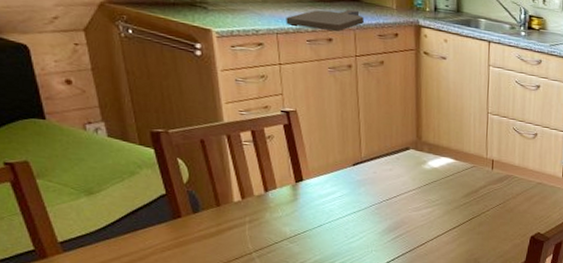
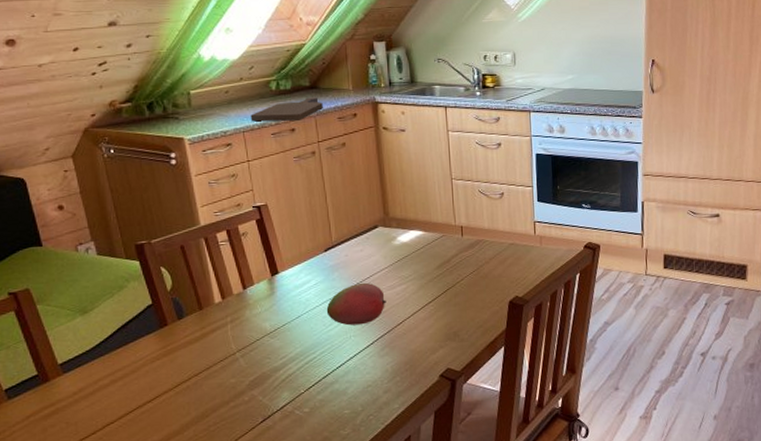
fruit: none [349,200,411,241] -> present [326,282,386,326]

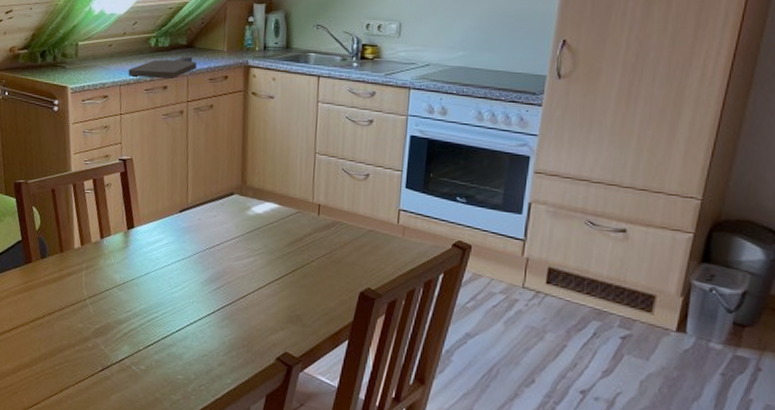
fruit: present [326,282,386,326] -> none [173,249,233,292]

